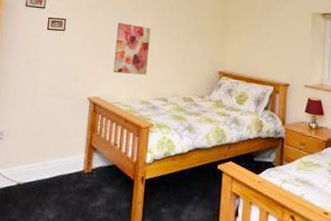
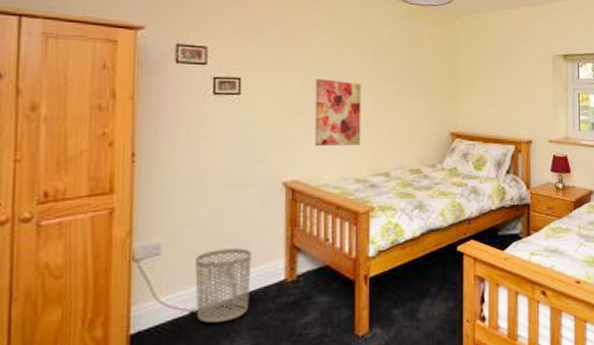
waste bin: none [21,141,62,195] -> present [195,248,252,323]

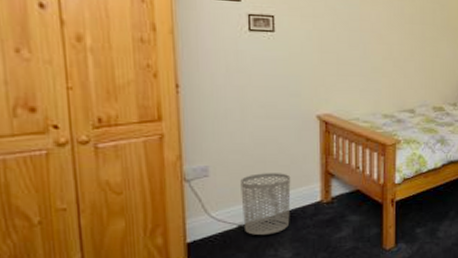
wall art: present [314,79,362,147] -> none [345,19,389,84]

